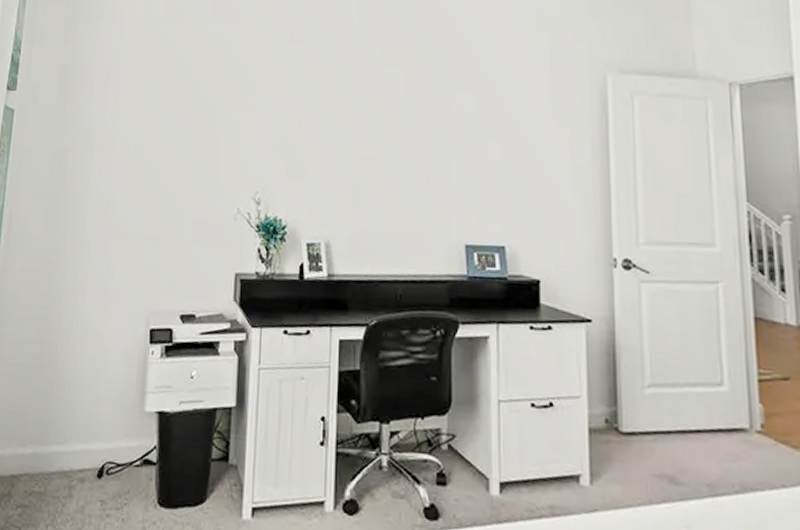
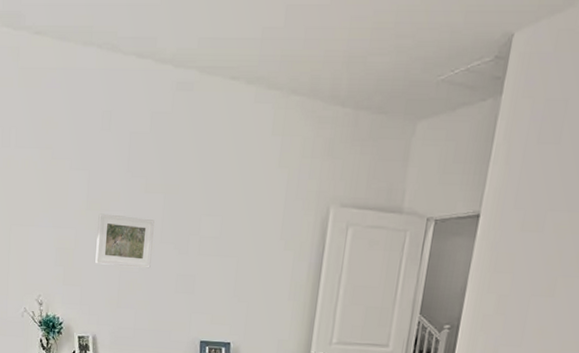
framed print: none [325,91,394,154] -> present [95,213,155,268]

